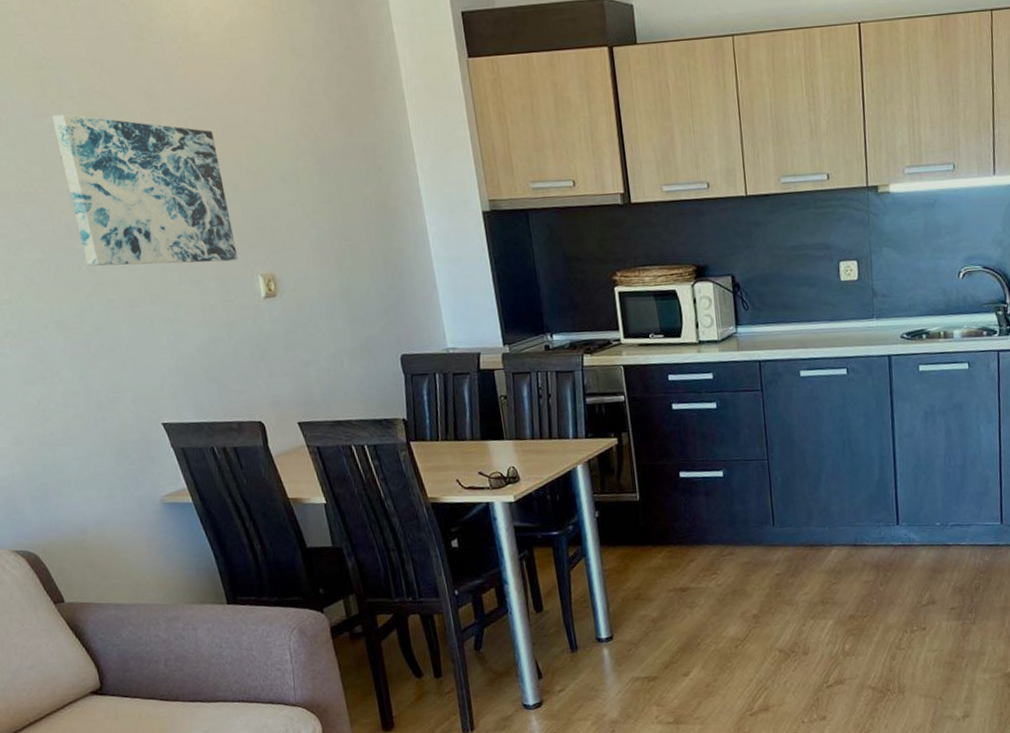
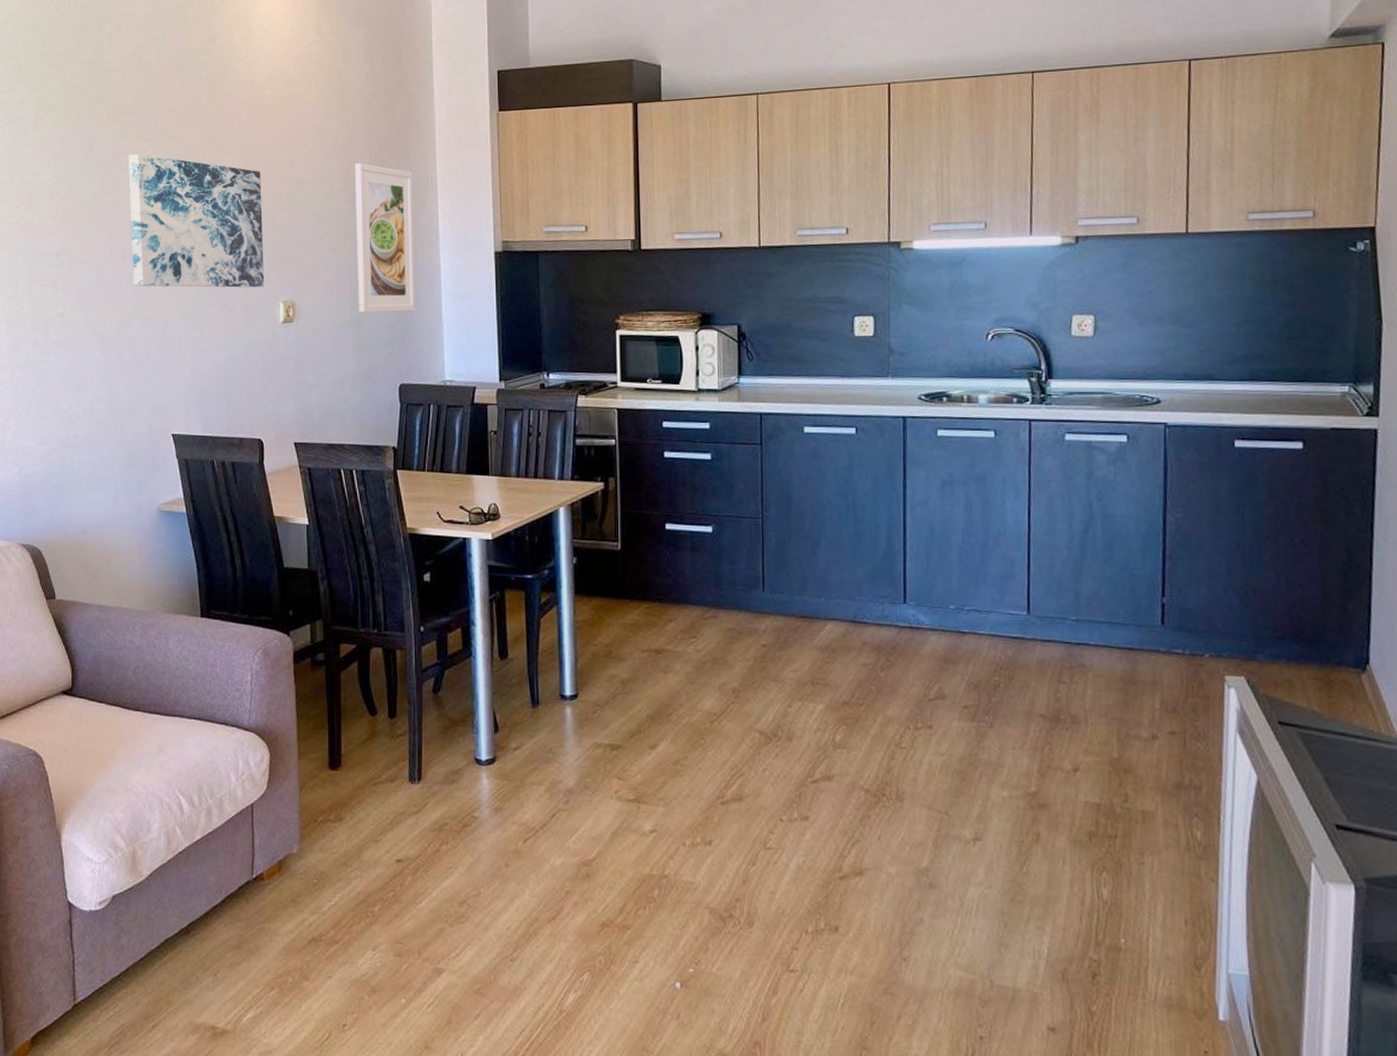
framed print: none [318,119,407,283] -> present [354,163,416,313]

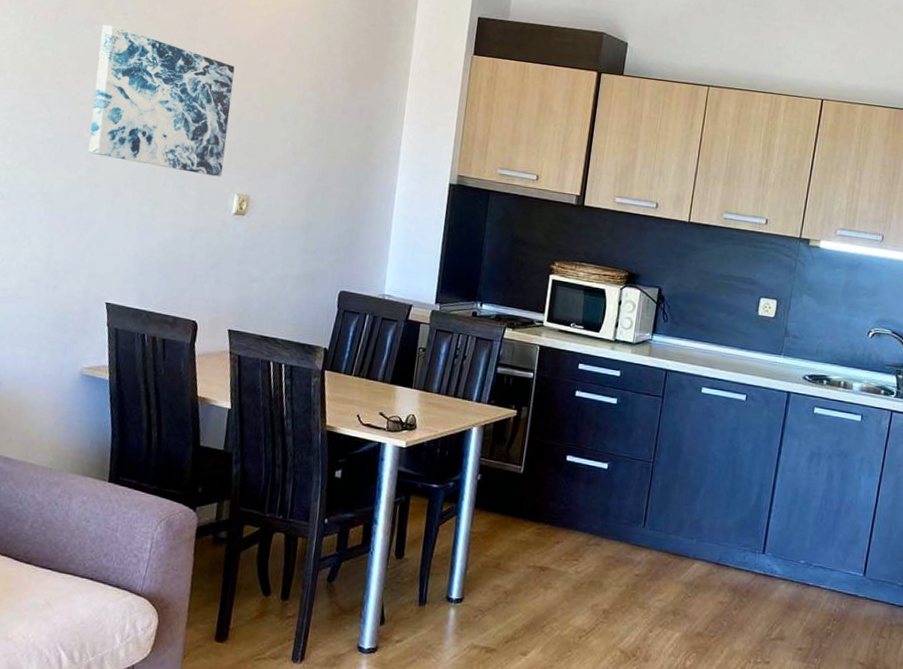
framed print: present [354,163,416,313] -> none [310,77,383,226]

